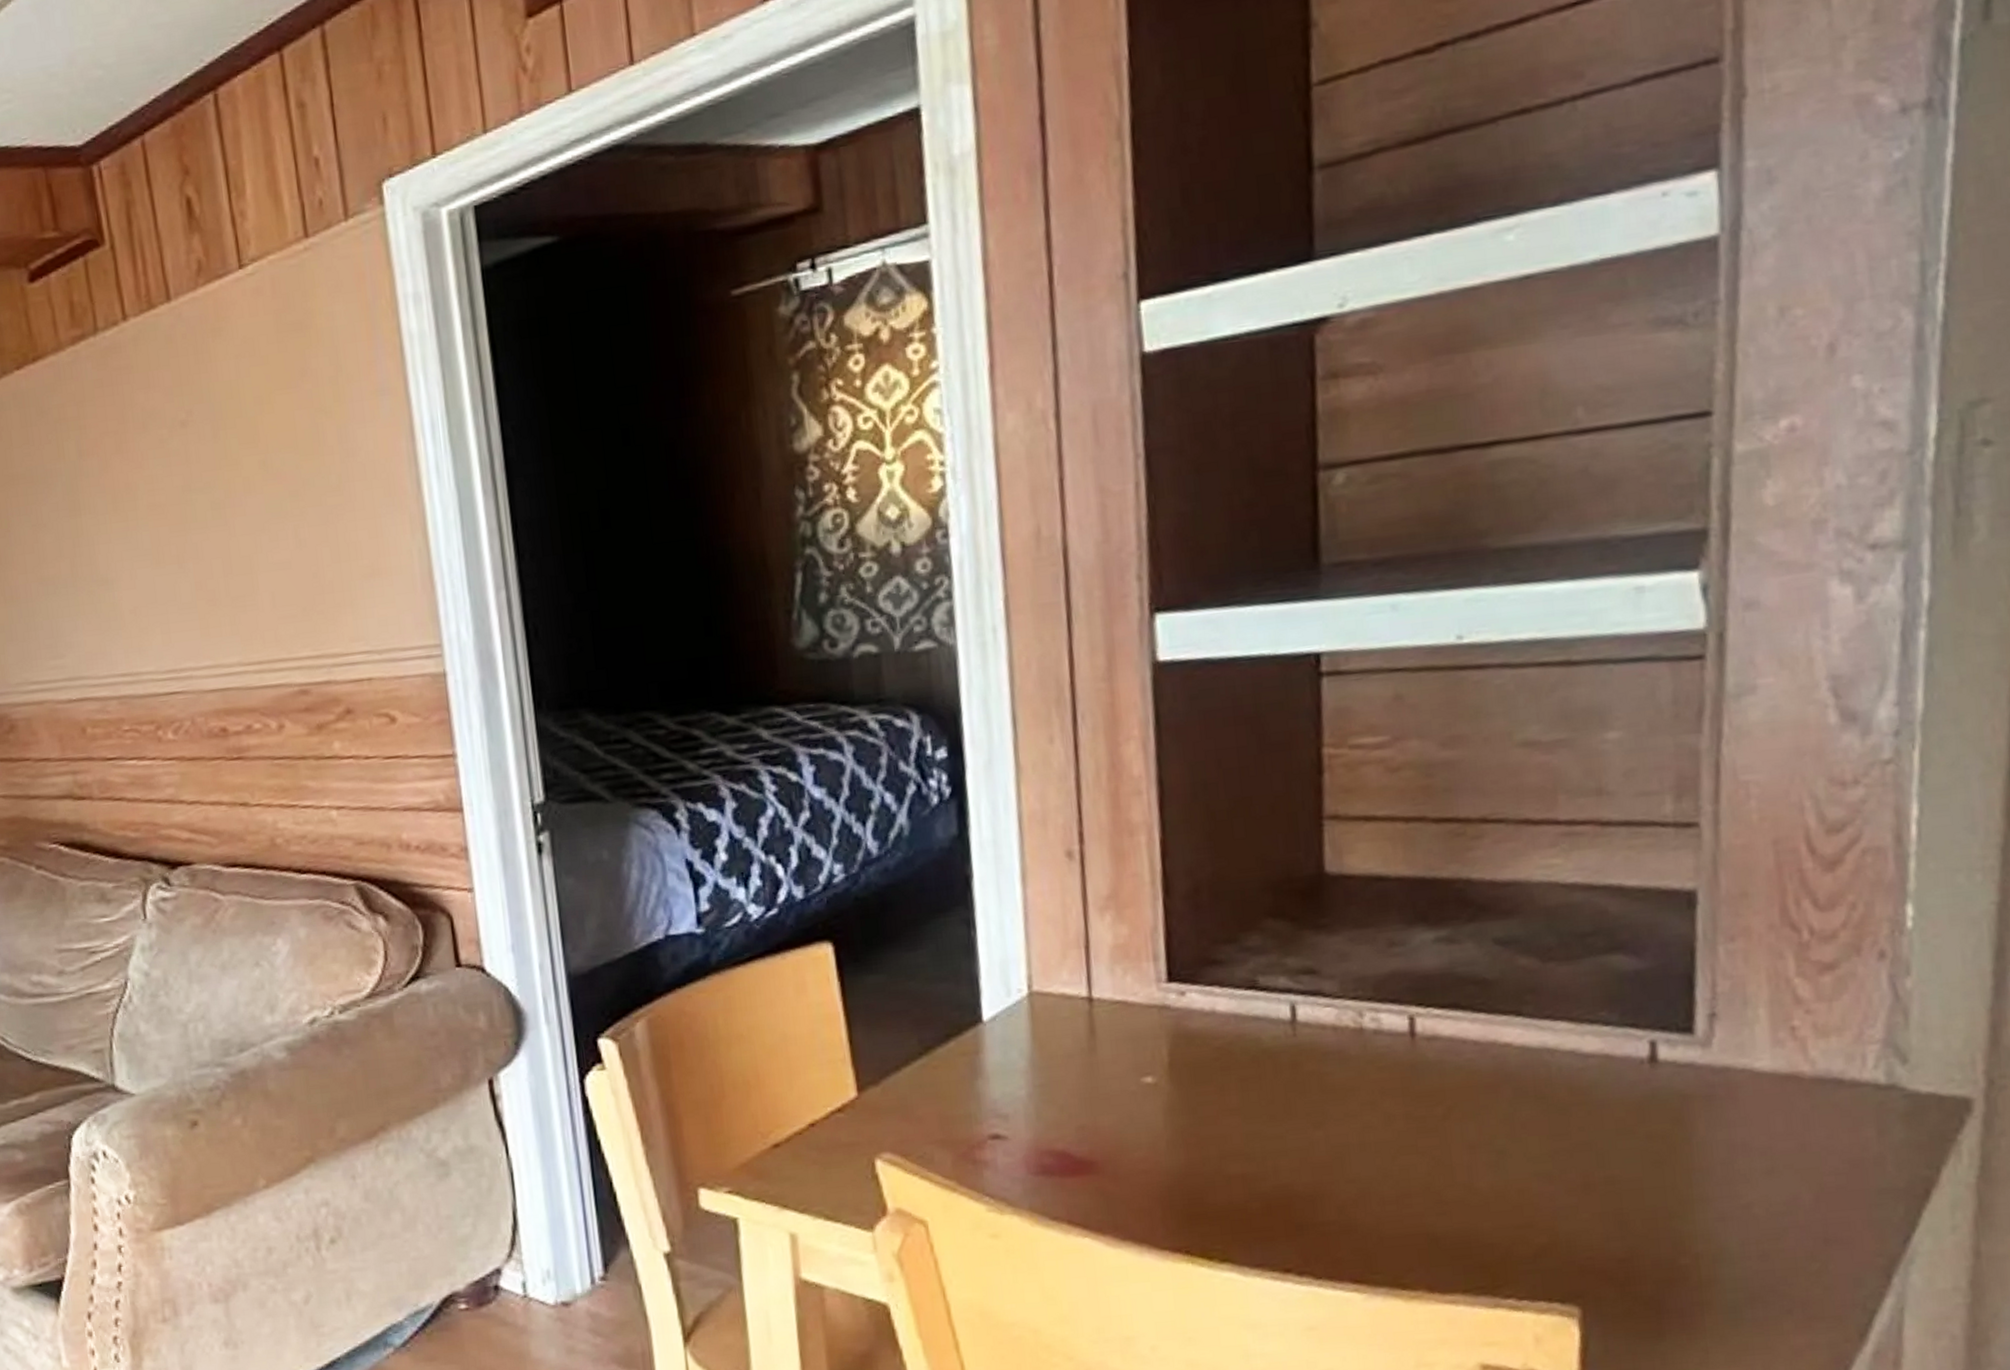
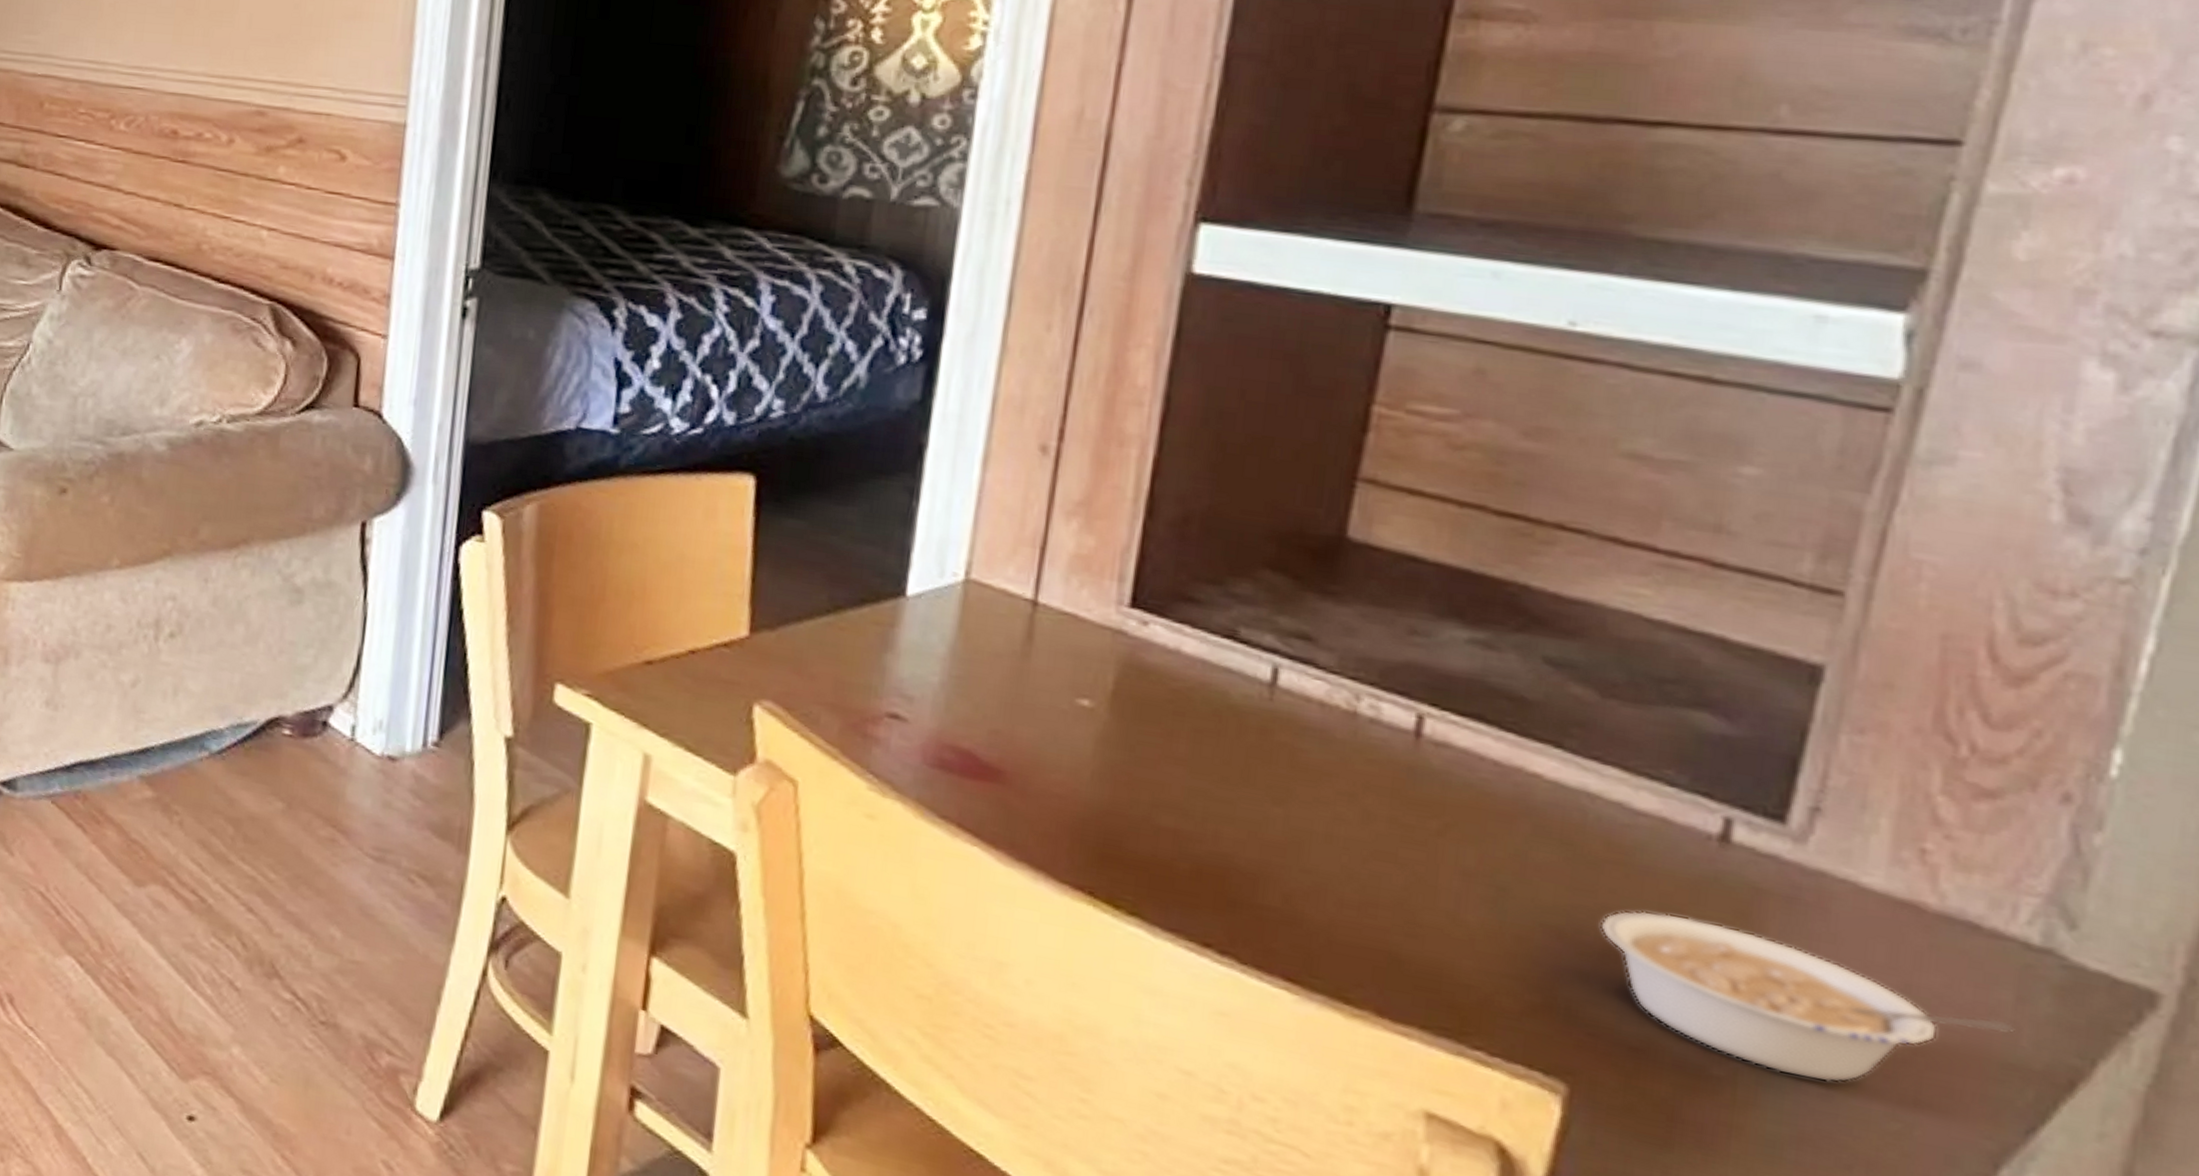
legume: none [1578,1133,1882,1248] -> present [1600,910,2015,1083]

